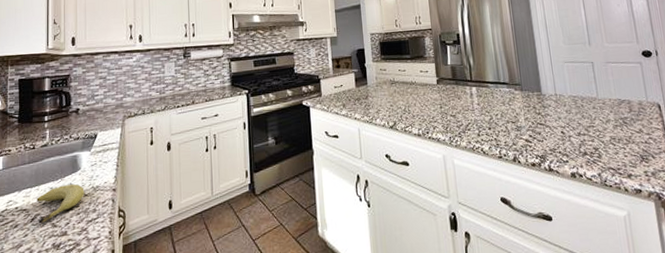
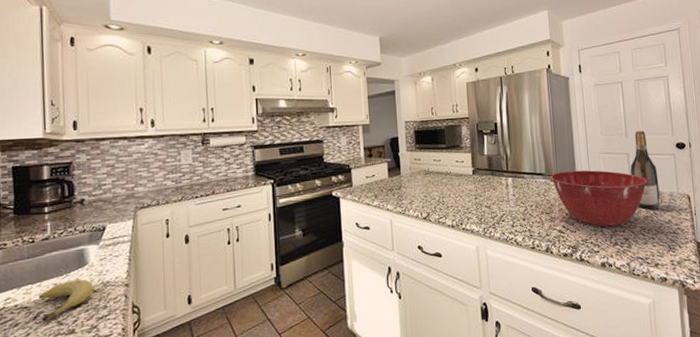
mixing bowl: none [515,79,615,137] -> present [551,170,648,227]
wine bottle: none [595,39,629,119] -> present [630,130,660,210]

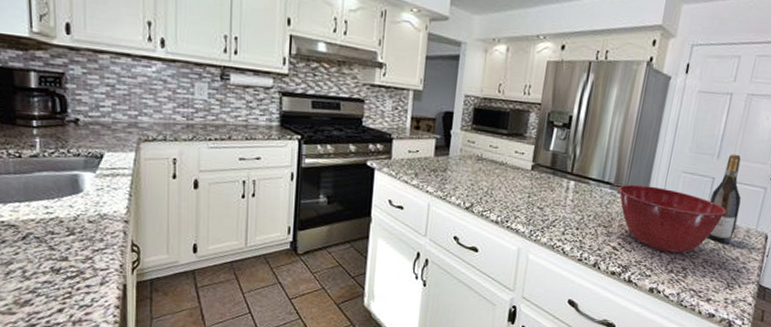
fruit: present [38,280,93,322] -> none [27,206,89,245]

